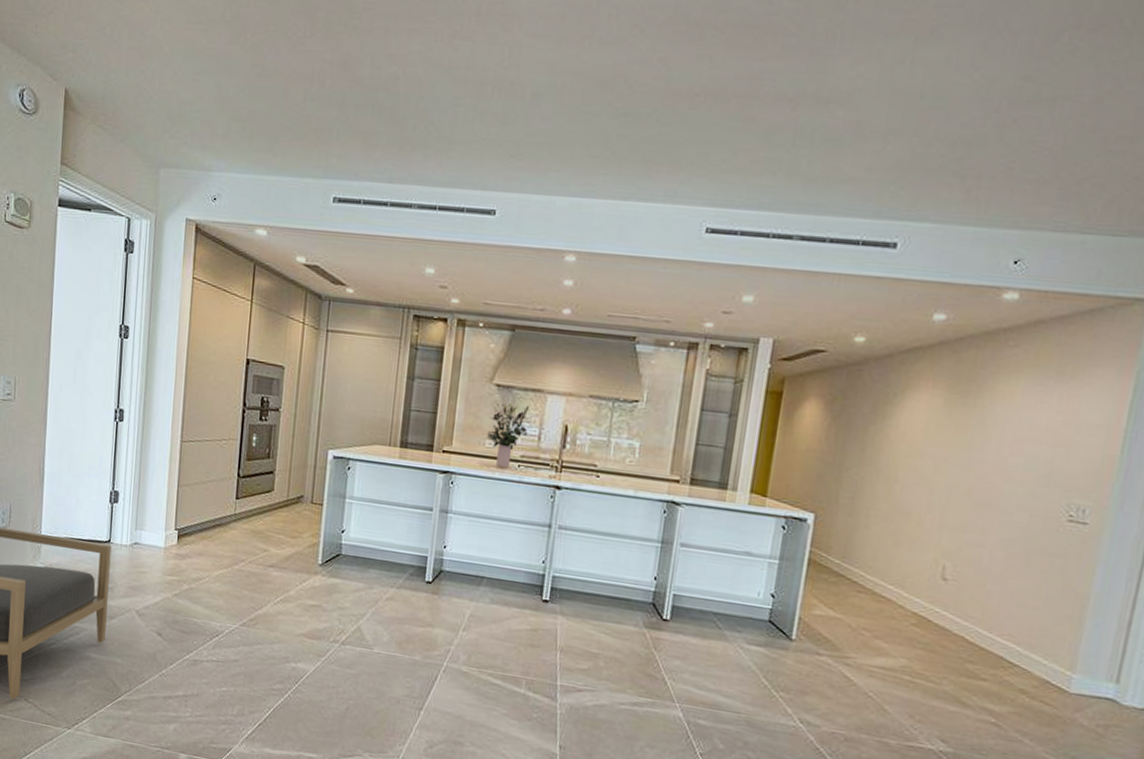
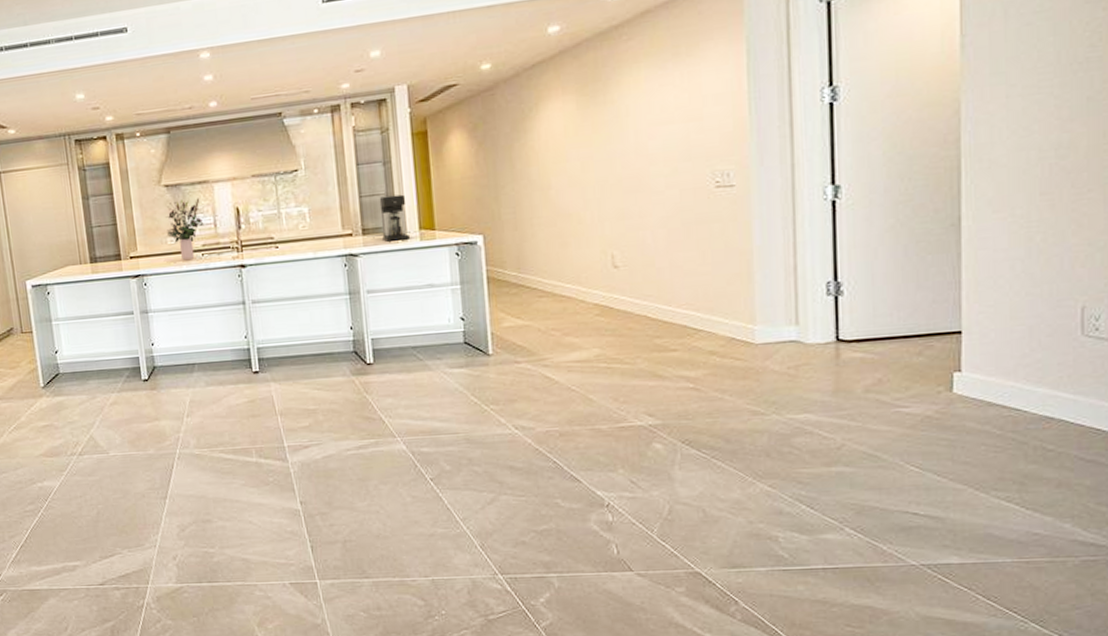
coffee maker: none [710,449,745,501] -> present [379,194,411,242]

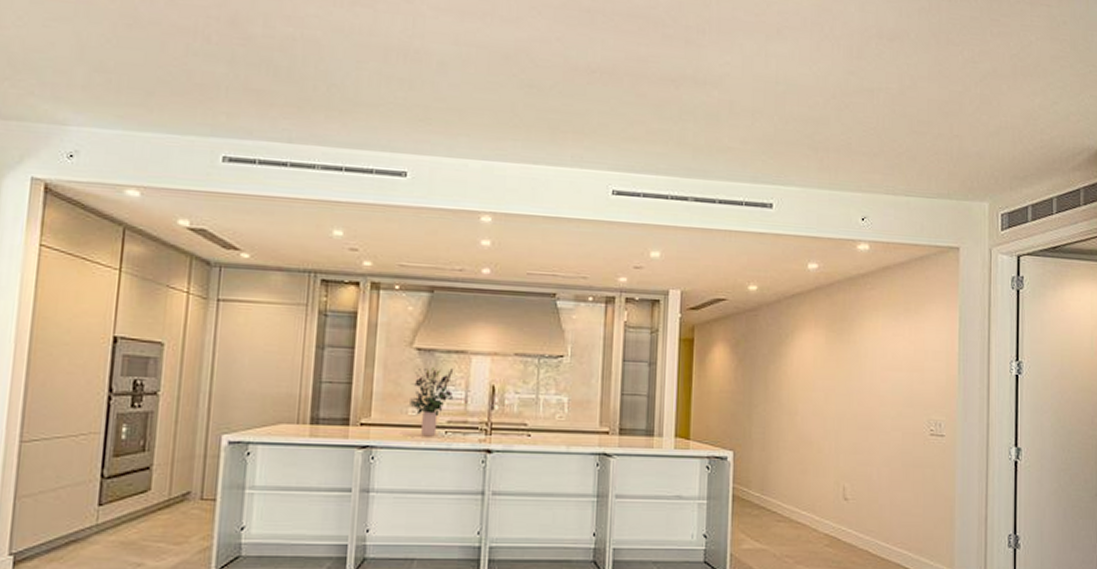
coffee maker: present [379,194,411,242] -> none [638,397,666,447]

